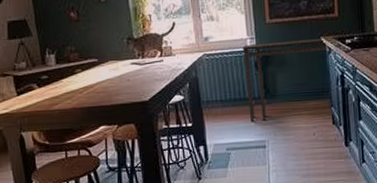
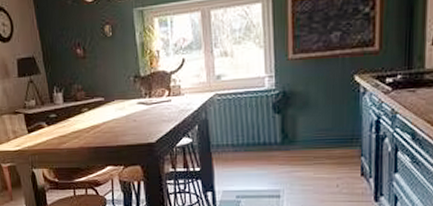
console table: present [242,38,328,122] -> none [259,76,363,169]

